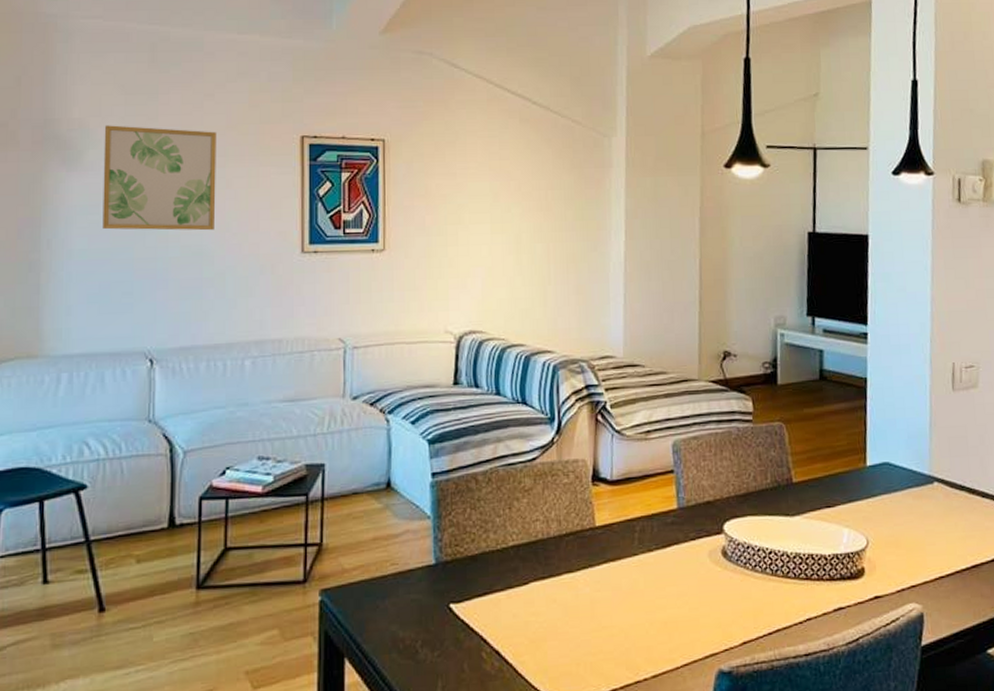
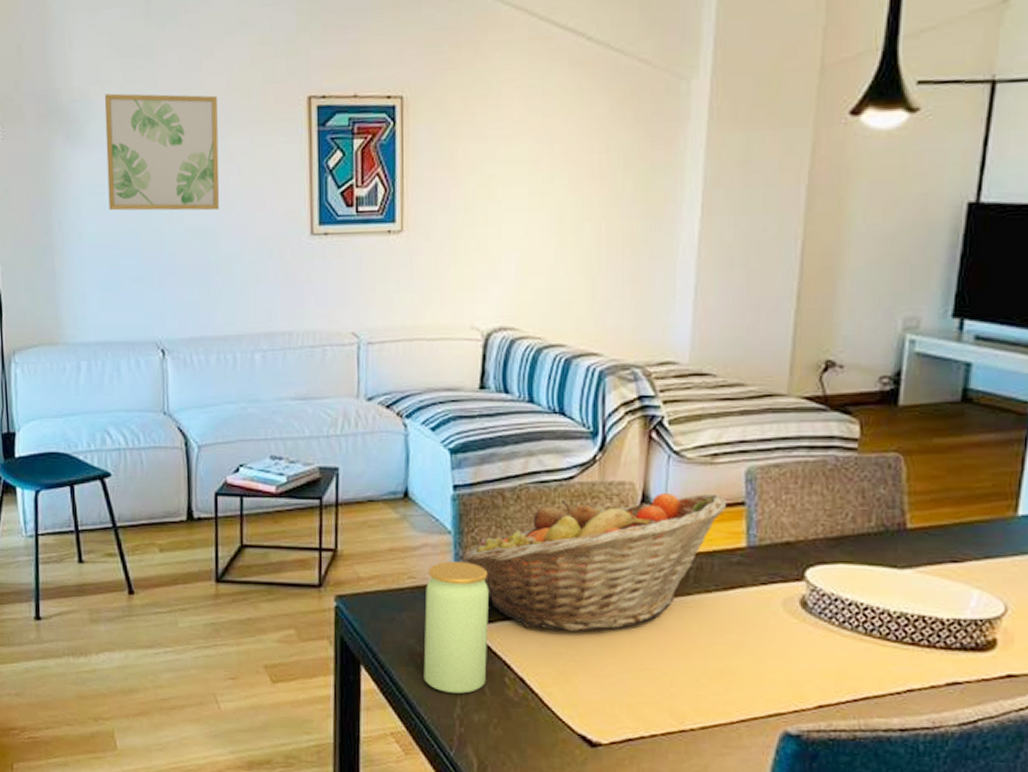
jar: none [406,544,466,675] -> present [423,562,489,694]
fruit basket: none [441,465,659,601] -> present [462,492,726,631]

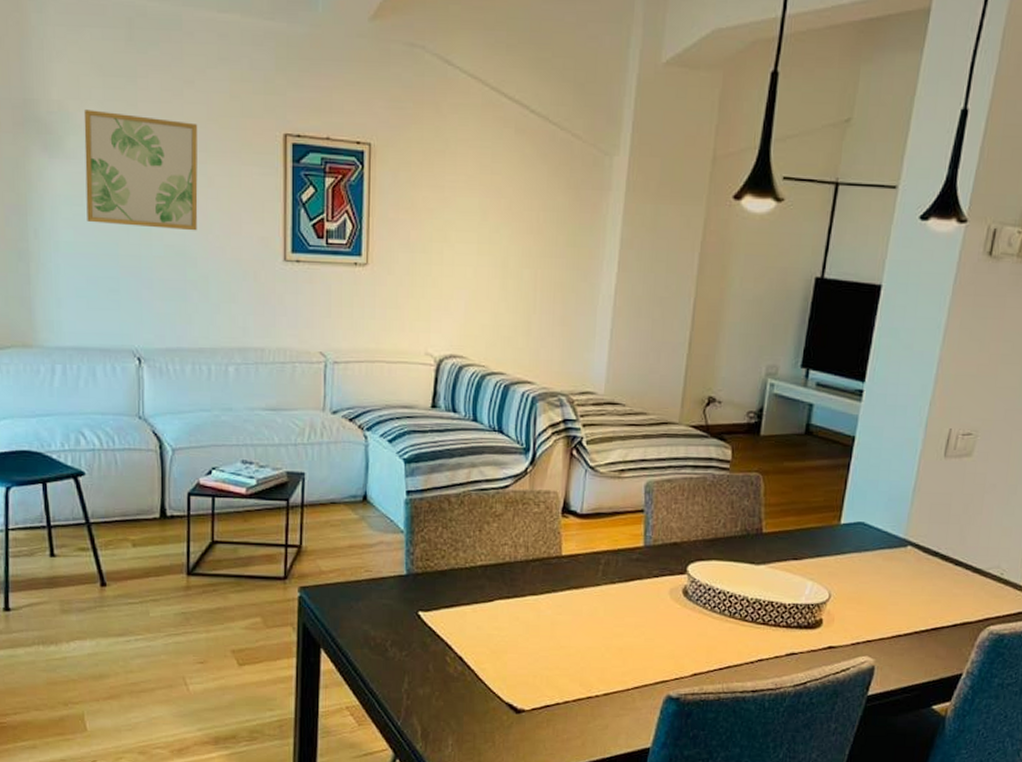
jar: present [423,562,489,694] -> none [376,557,435,671]
fruit basket: present [462,492,726,631] -> none [412,500,629,617]

